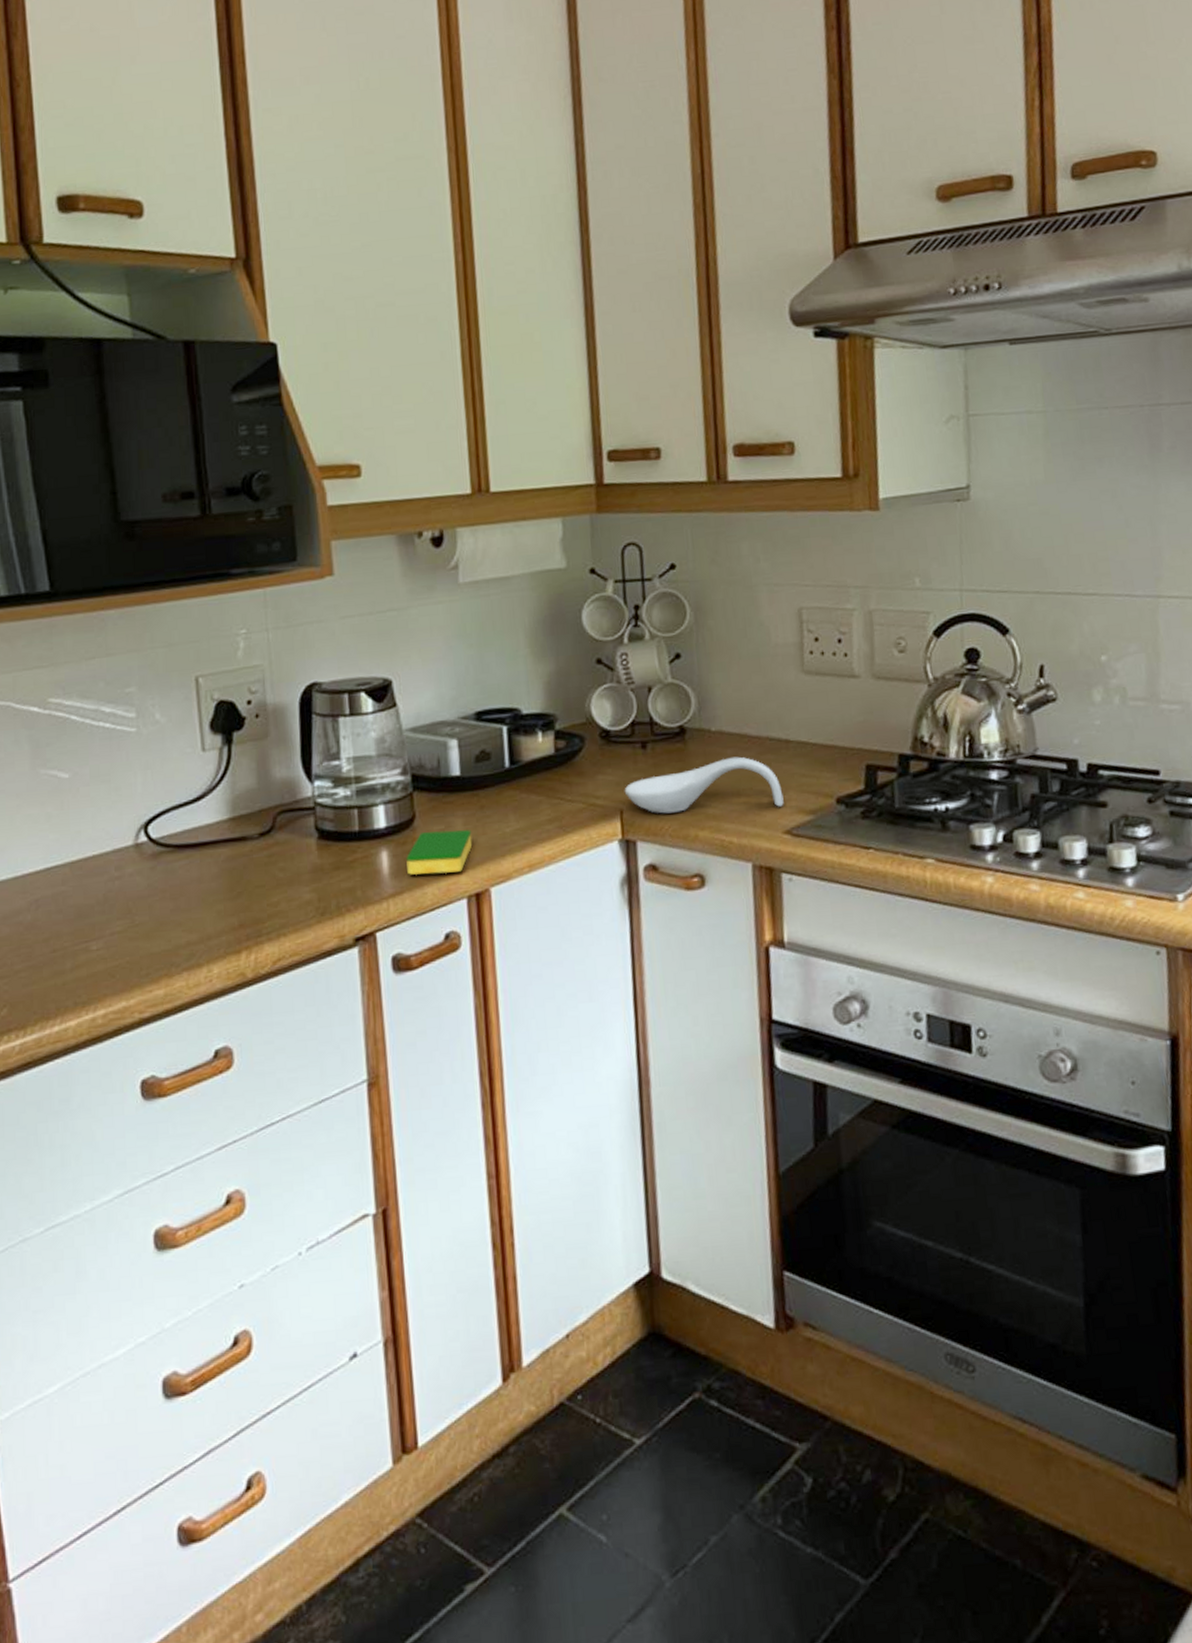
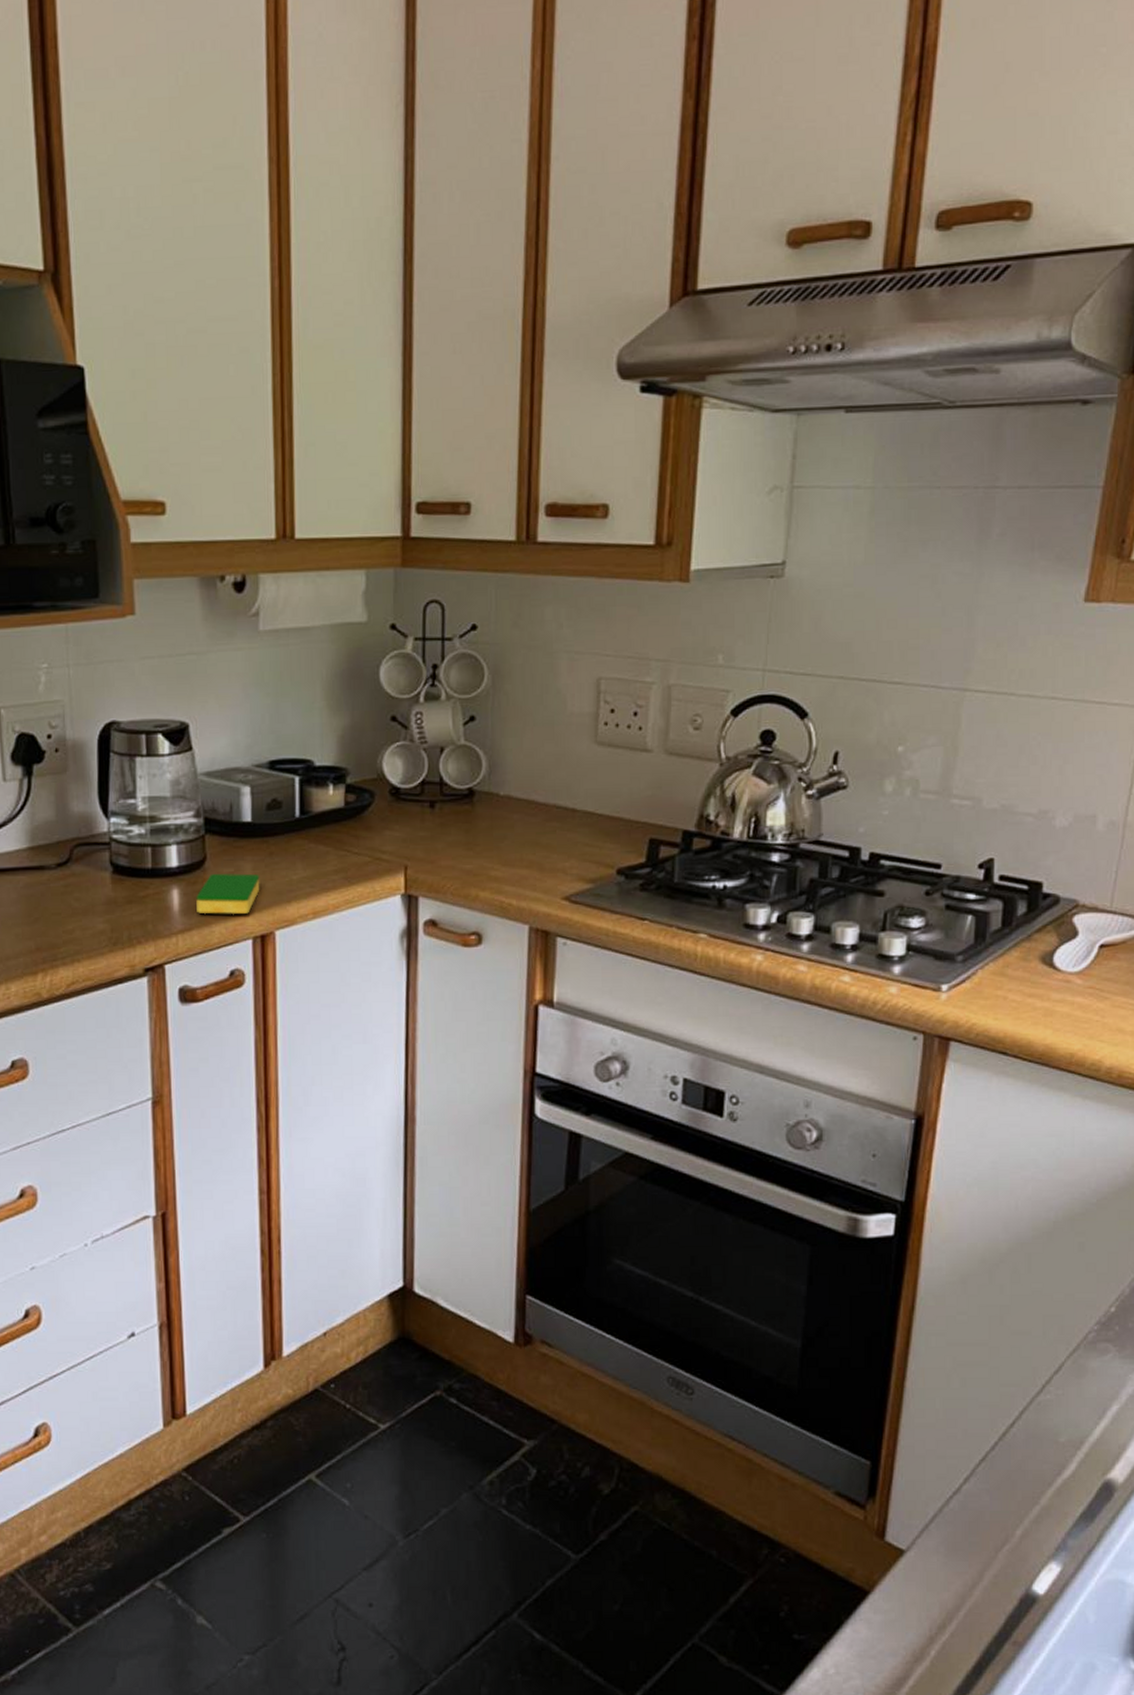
spoon rest: present [624,756,784,814] -> none [410,822,565,874]

